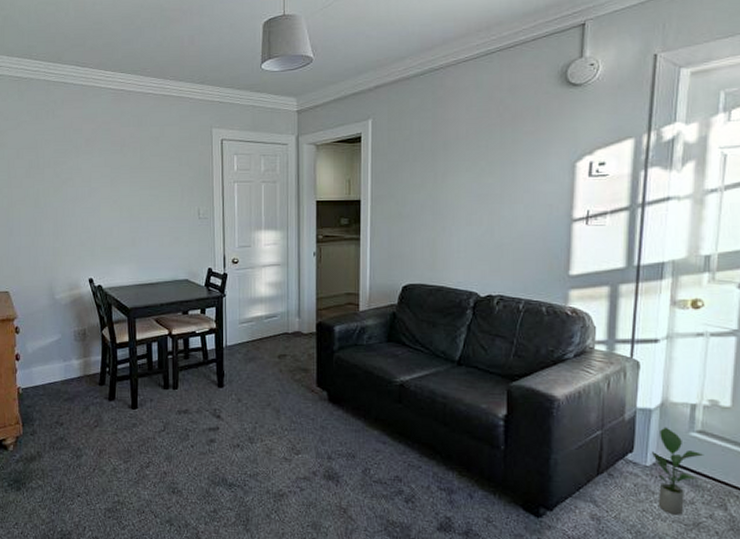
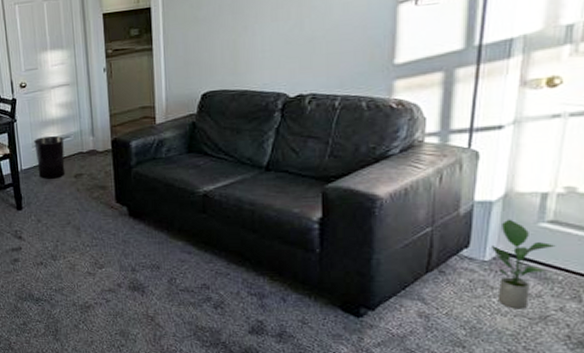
waste bin: none [241,313,271,358] -> present [34,135,66,179]

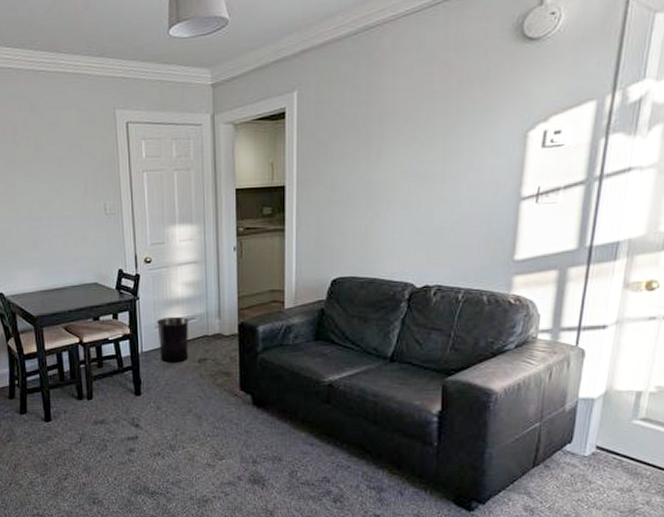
potted plant: present [490,219,556,309] -> none [590,416,646,503]

